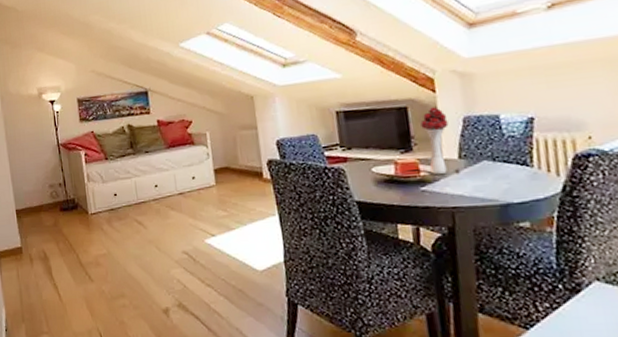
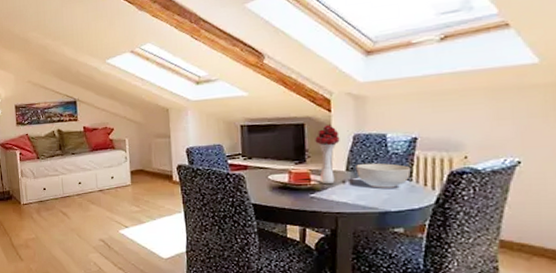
bowl: none [469,147,532,177] -> present [356,162,412,188]

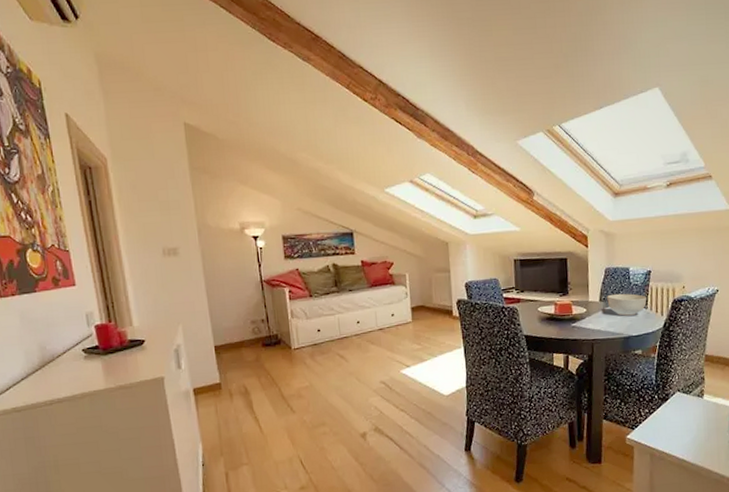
flower bouquet: present [315,125,340,185] -> none [575,259,595,314]

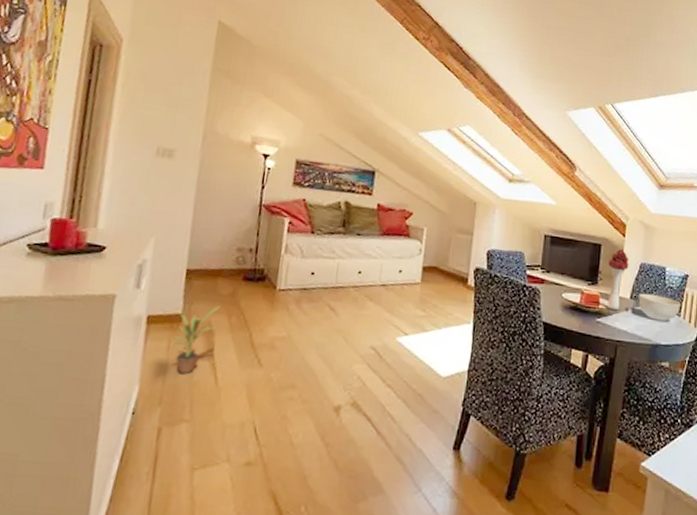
potted plant: none [218,371,252,430] -> present [172,306,219,375]
flower bouquet: none [575,259,595,314] -> present [607,249,629,311]

